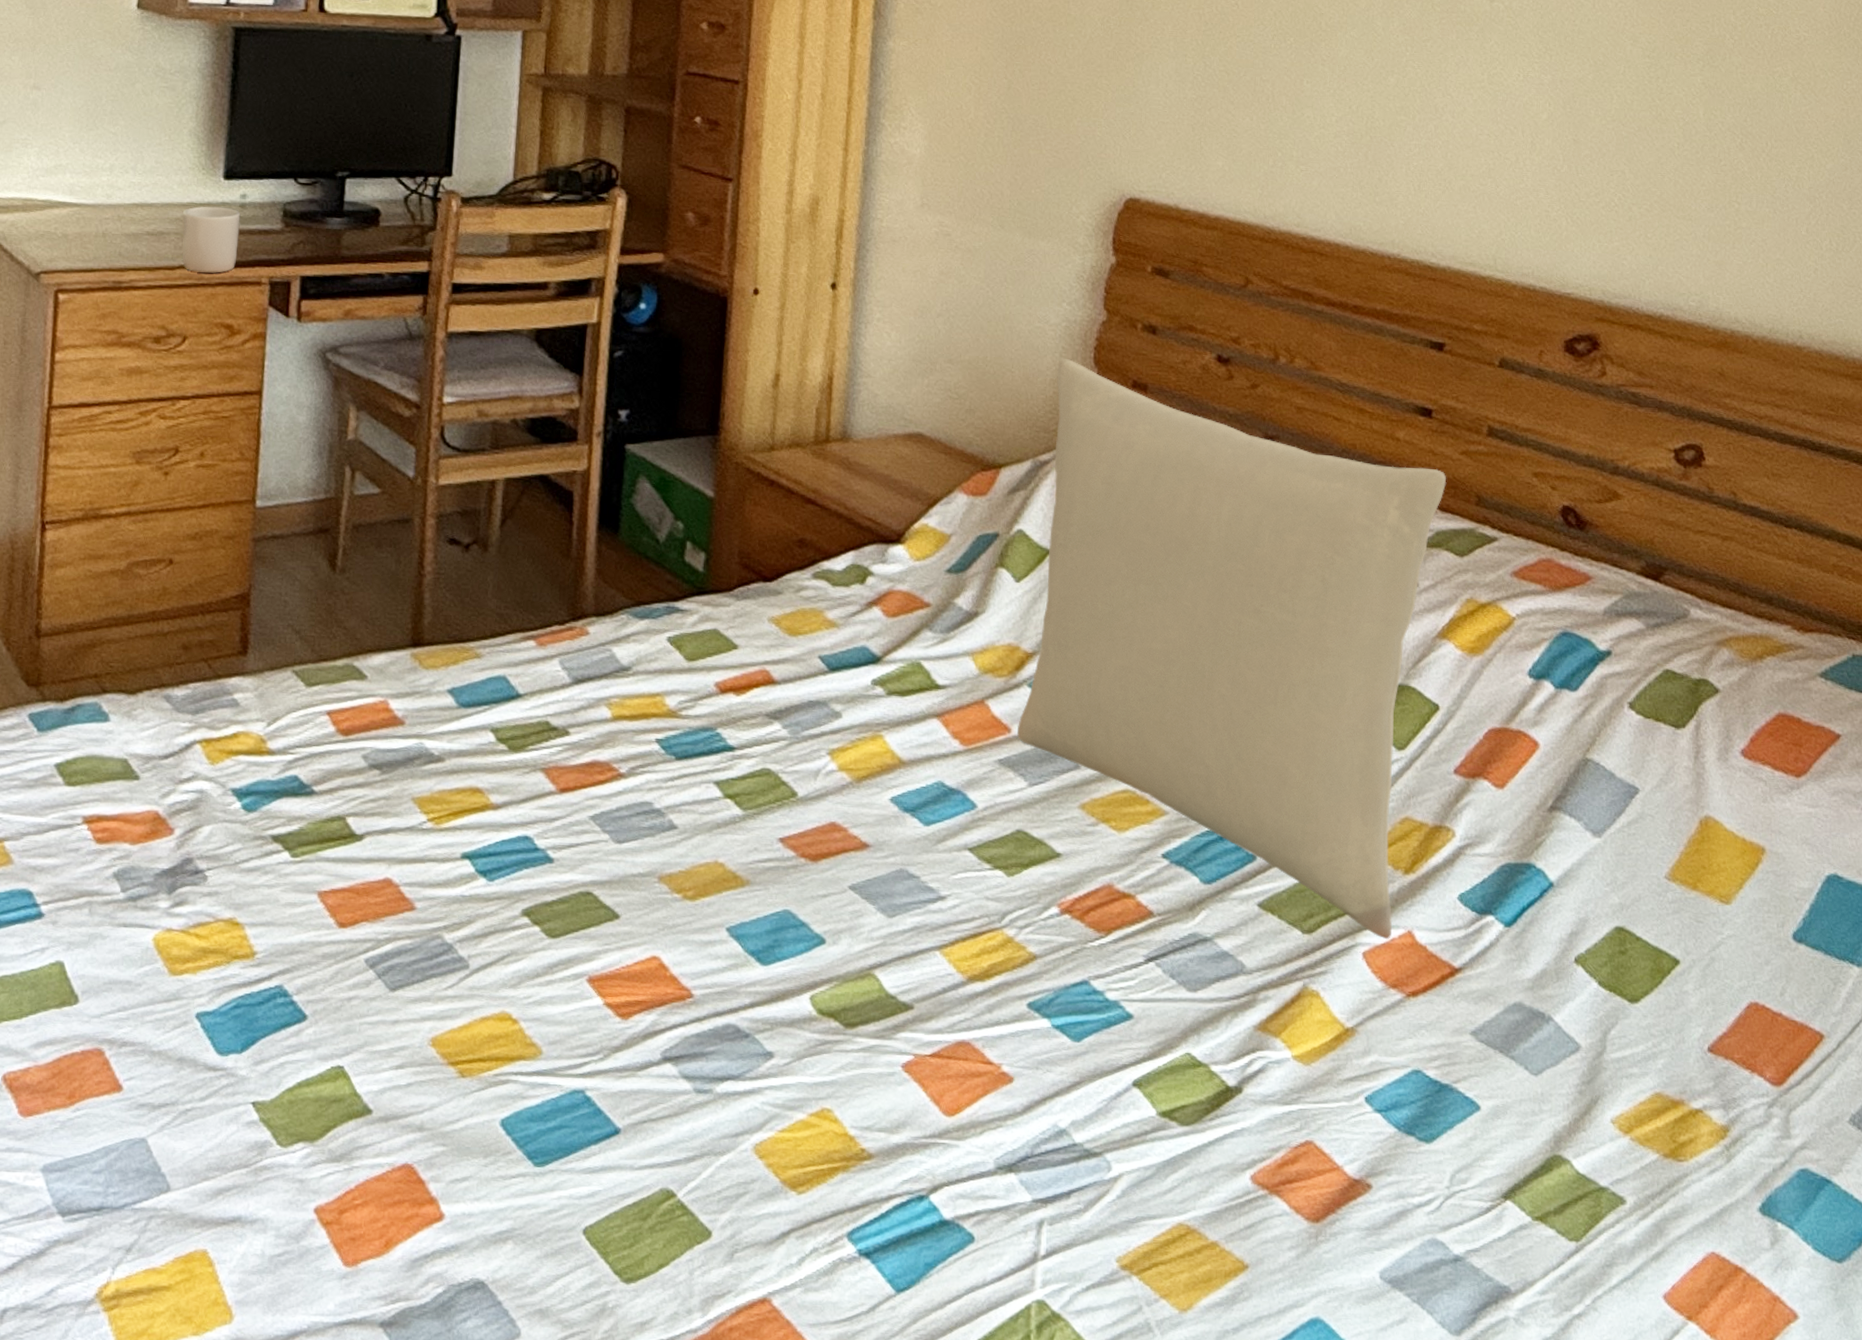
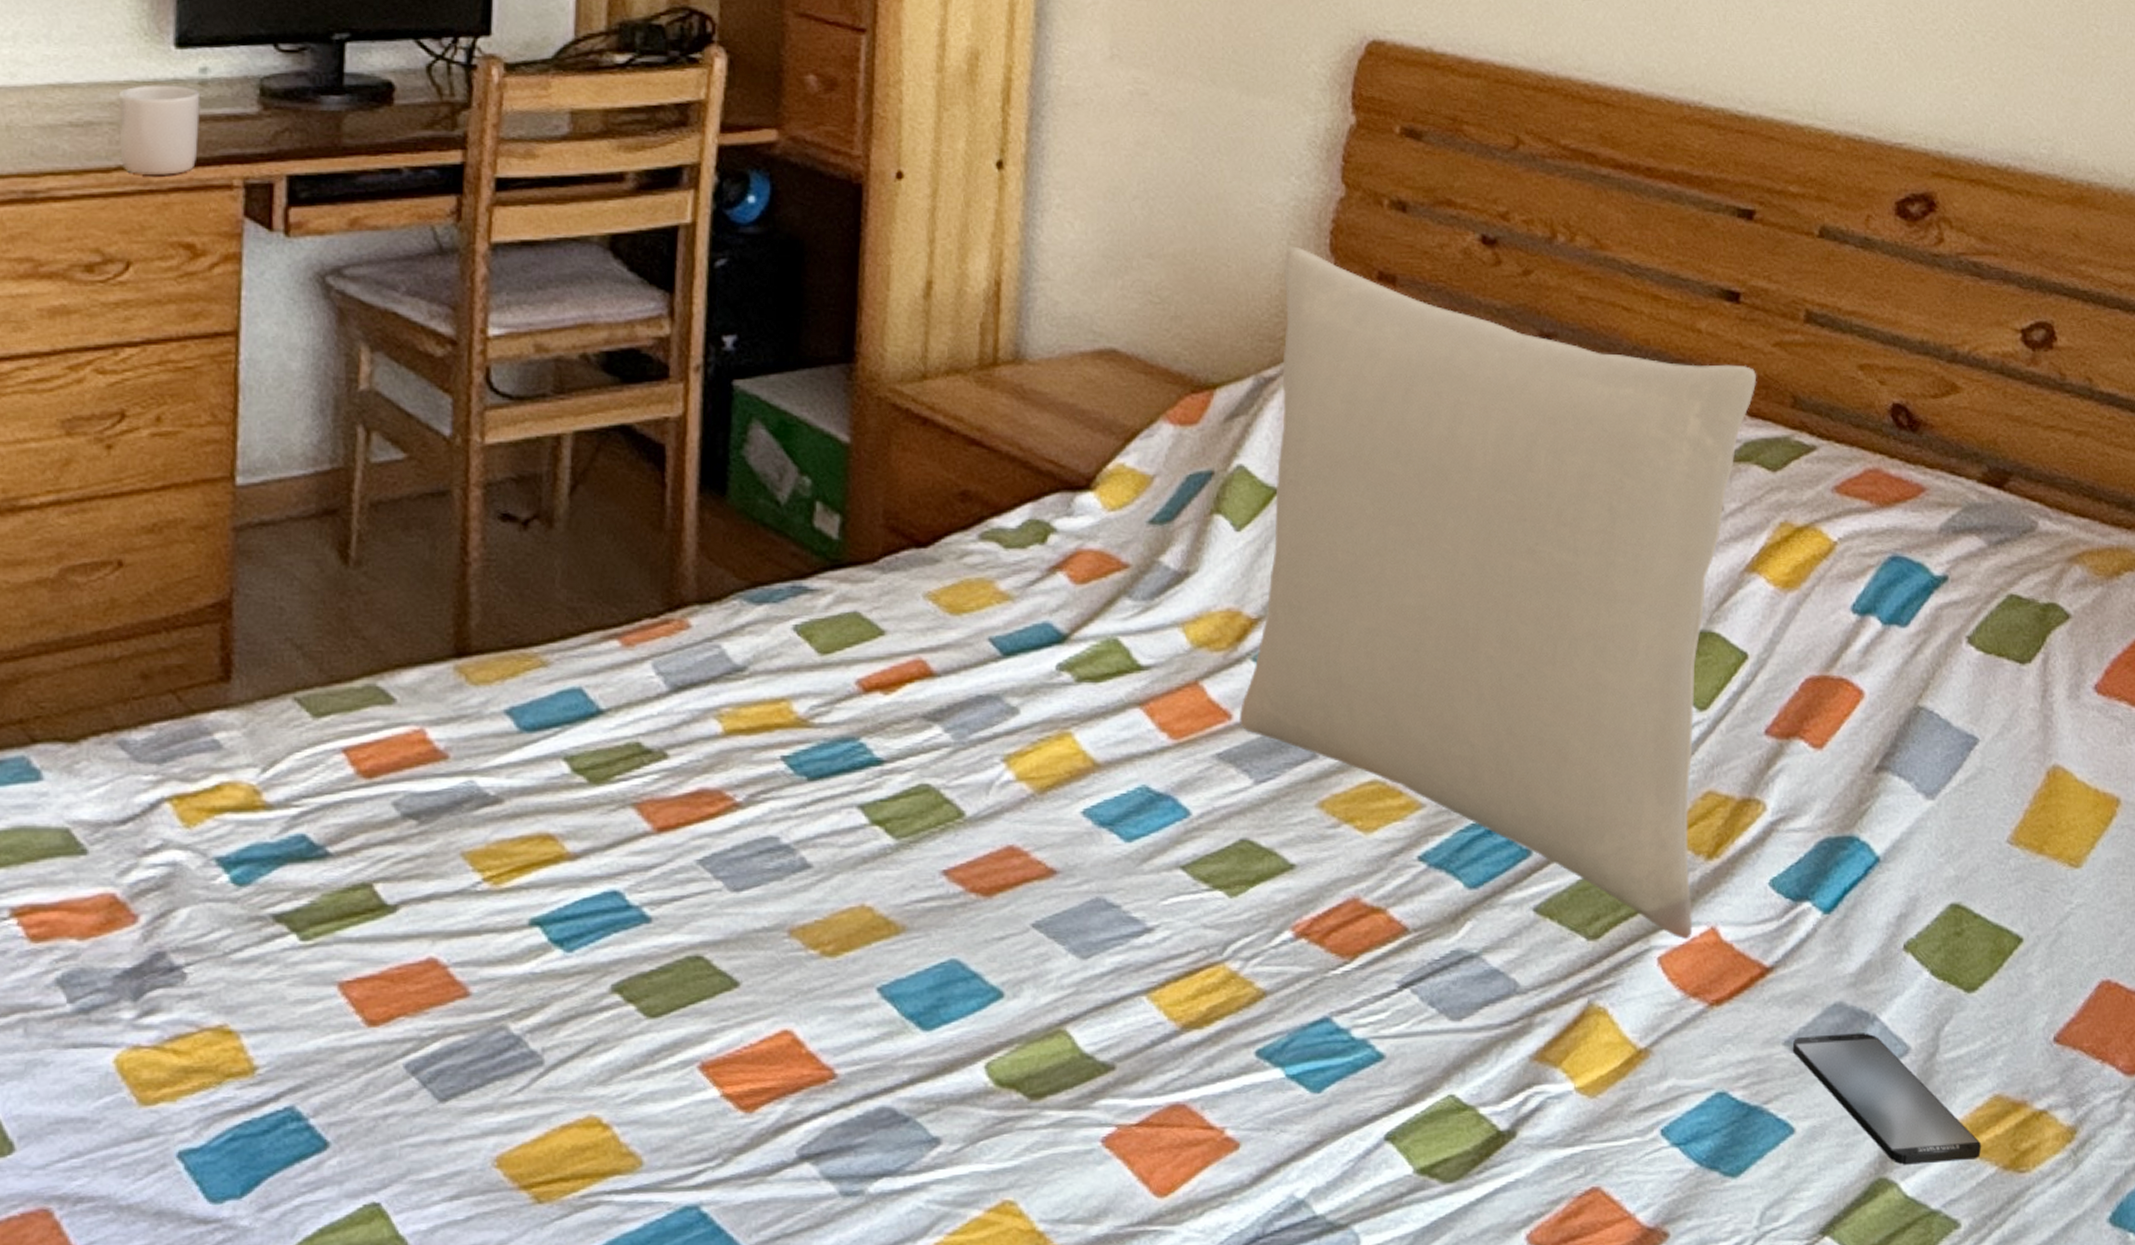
smartphone: none [1478,1028,1645,1147] -> present [1792,1033,1982,1166]

